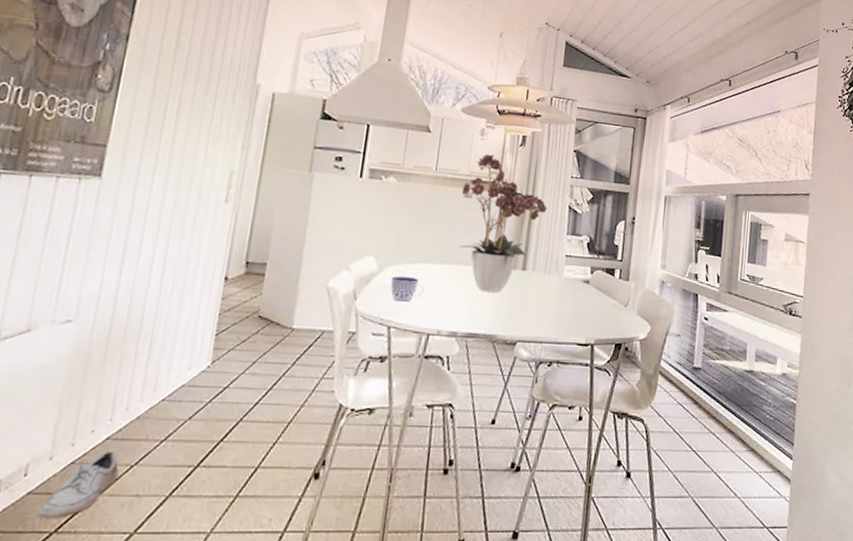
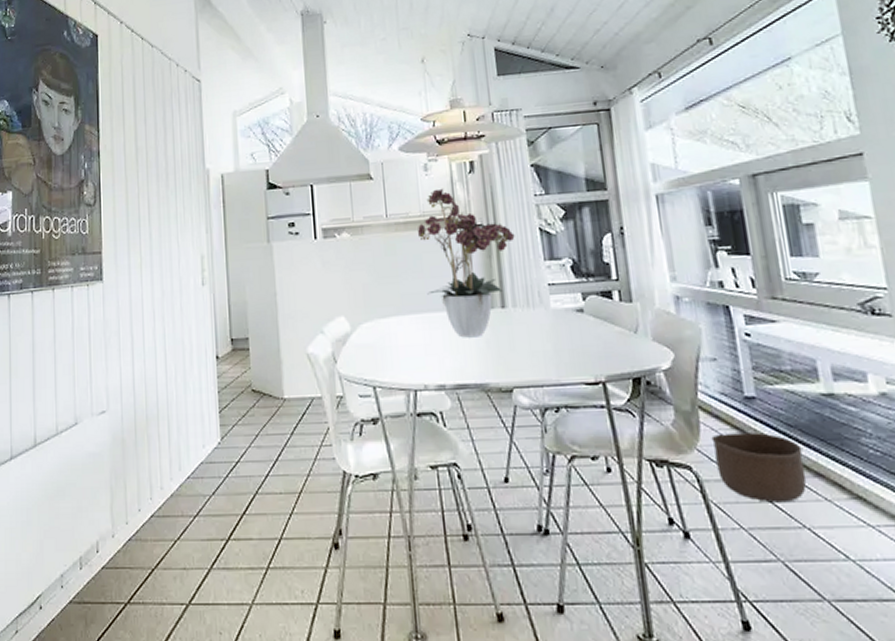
shoe: present [36,452,120,520] -> none [112,529,167,592]
cup: present [390,276,426,302] -> none [366,332,403,359]
basket: none [662,395,724,452] -> present [711,432,807,503]

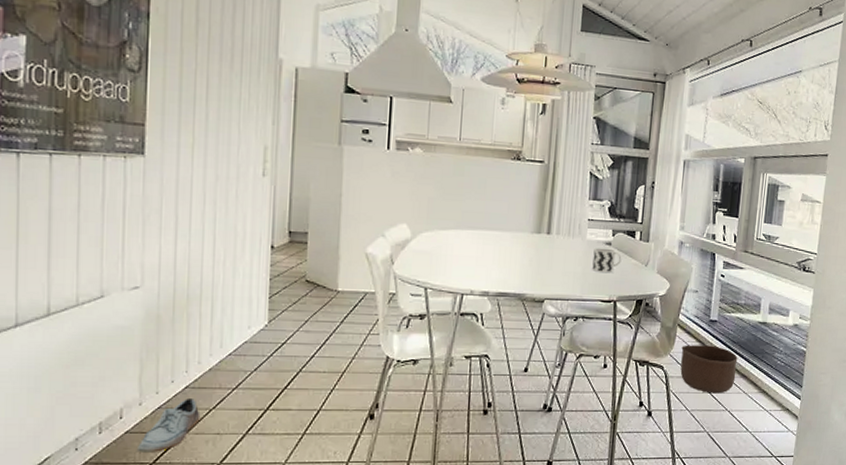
shoe: none [112,529,167,592] -> present [136,399,201,454]
flower arrangement: present [418,188,515,338] -> none [486,122,569,256]
cup: none [563,316,602,349] -> present [592,248,622,274]

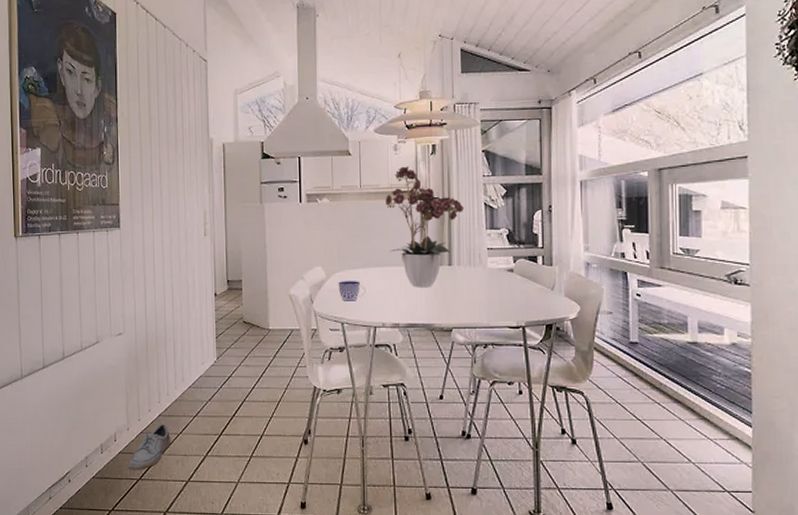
cup: none [424,242,458,265] -> present [338,281,368,301]
flower arrangement: none [486,122,569,256] -> present [386,166,464,288]
cup: present [592,248,622,274] -> none [496,275,526,300]
basket: present [680,345,738,394] -> none [601,369,668,421]

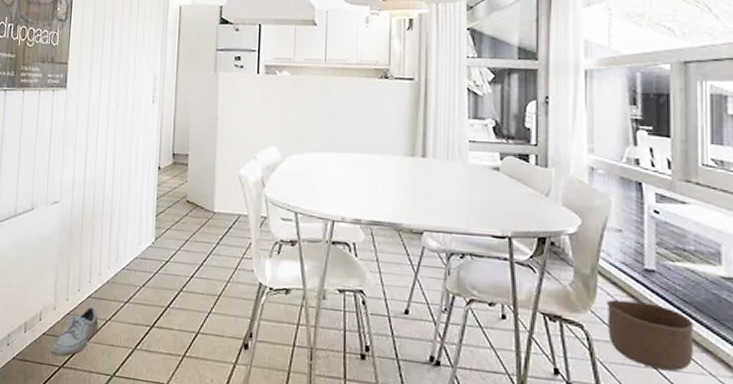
cup: present [338,281,368,301] -> none [294,165,327,189]
flower arrangement: present [386,166,464,288] -> none [353,41,443,181]
basket: none [601,369,668,421] -> present [606,299,694,372]

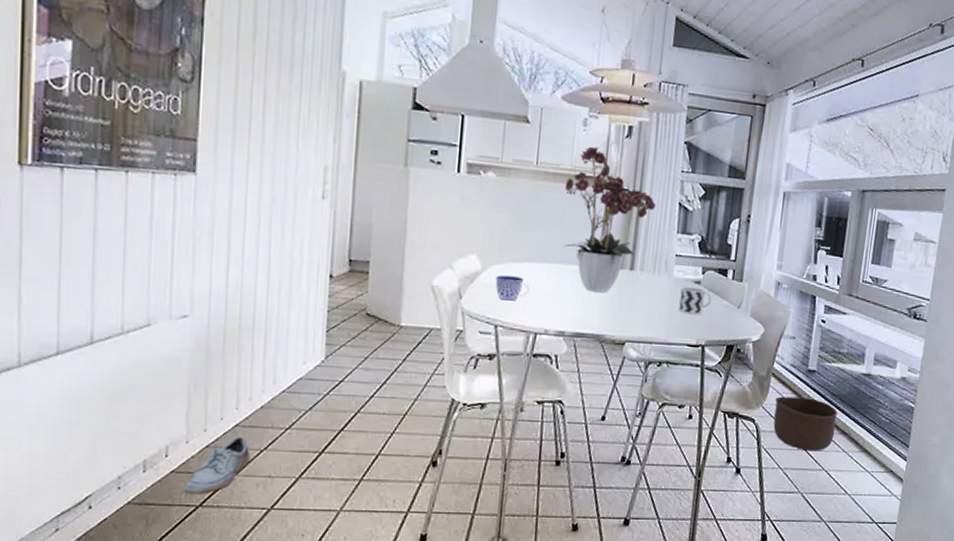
cup: none [294,165,327,189] -> present [495,275,532,301]
flower arrangement: none [353,41,443,181] -> present [563,146,656,293]
cup: none [478,173,514,204] -> present [679,286,712,315]

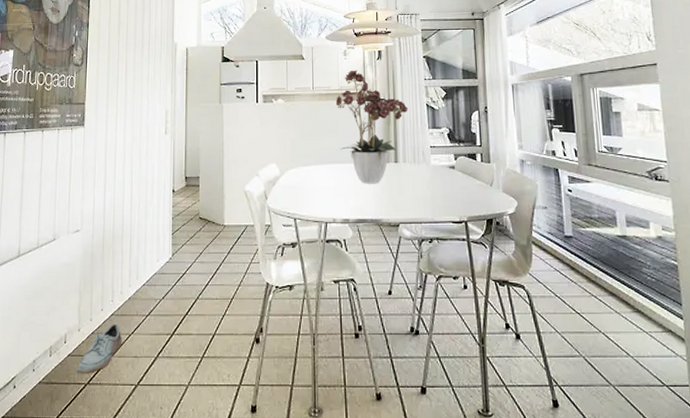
cup: present [495,275,532,301] -> none [291,177,319,197]
cup: present [679,286,712,315] -> none [439,172,467,196]
basket: present [773,396,838,451] -> none [540,262,604,314]

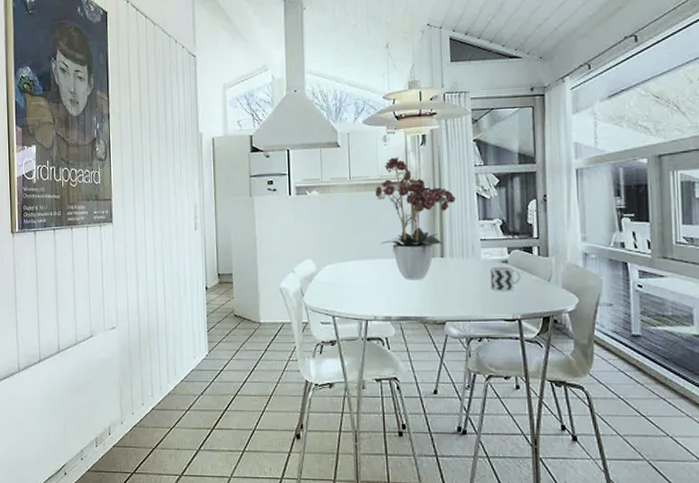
shoe: present [75,325,123,375] -> none [121,419,164,465]
cup: none [439,172,467,196] -> present [490,266,521,292]

